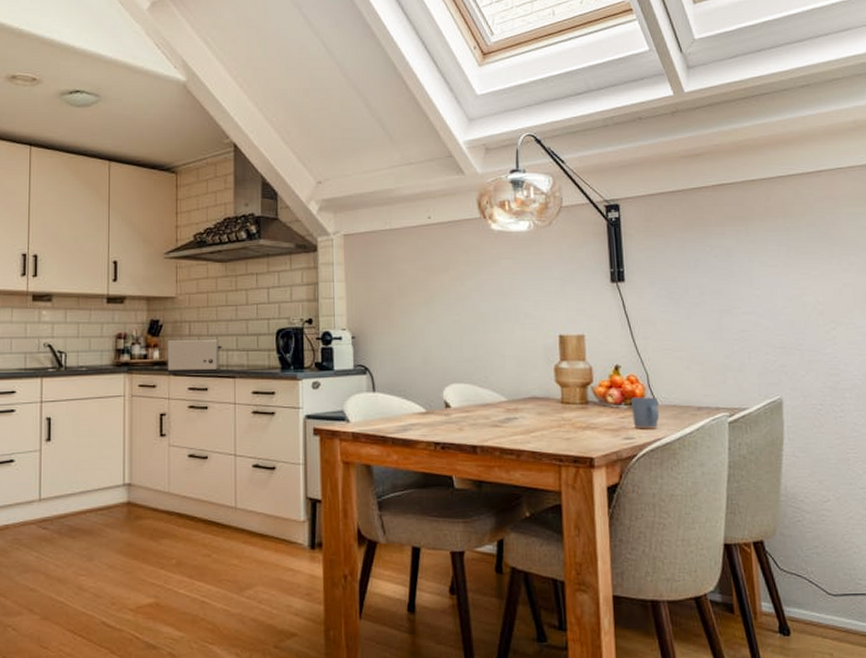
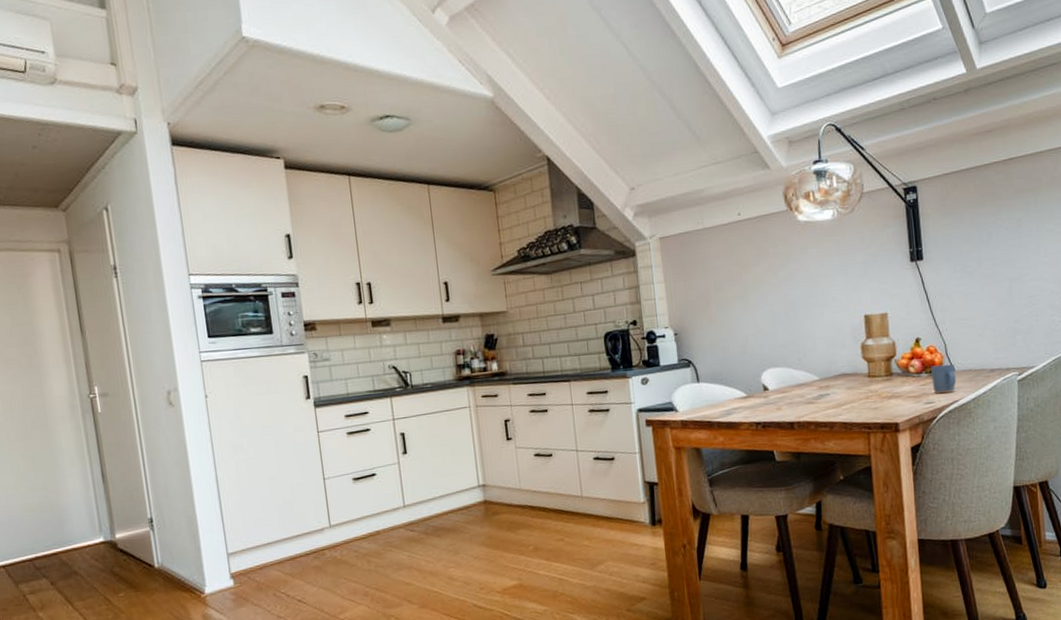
toaster: present [167,338,222,376] -> none [503,346,555,384]

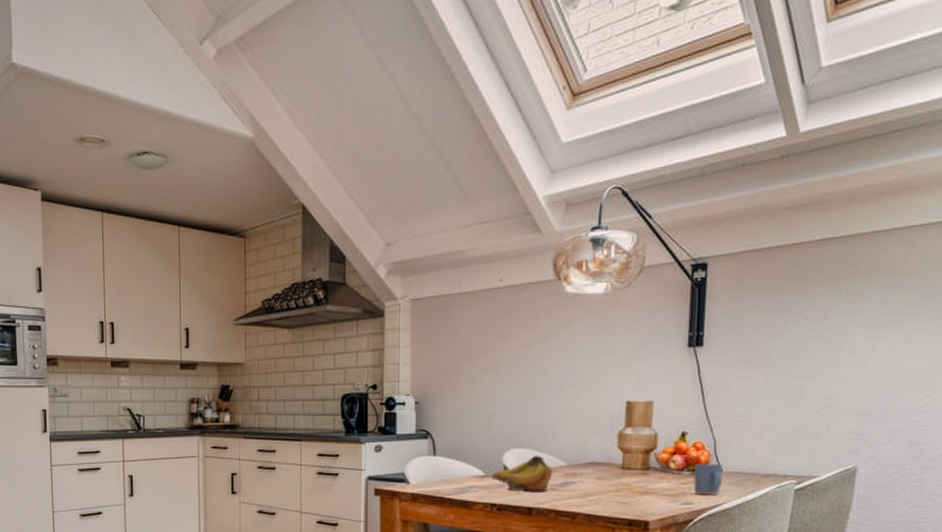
fruit: none [752,372,809,408] -> present [491,455,553,492]

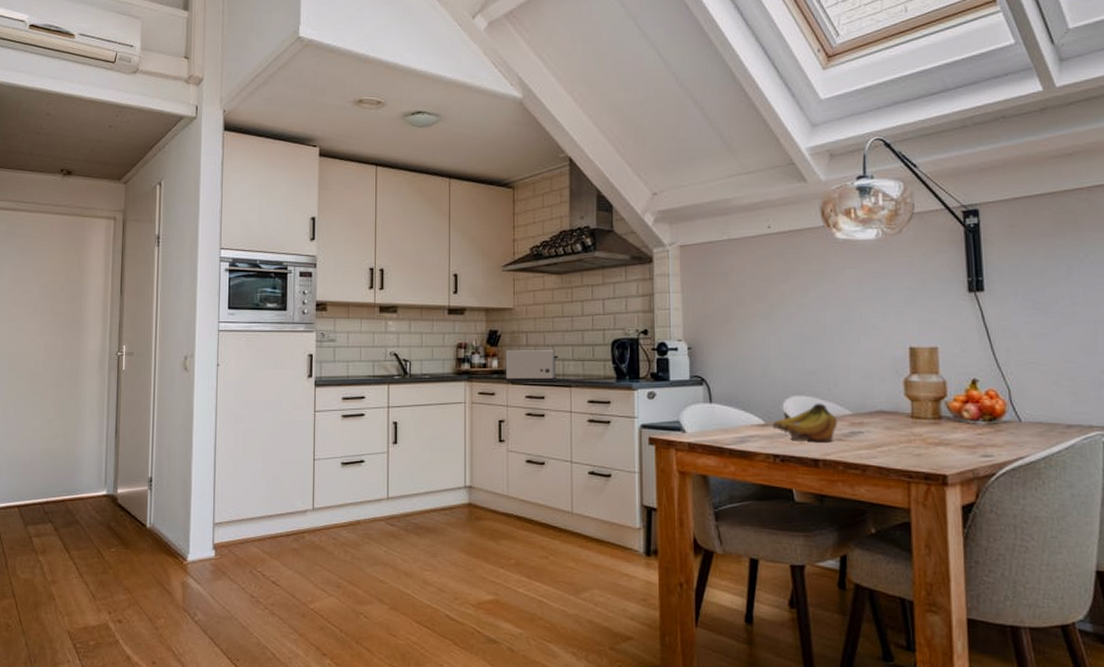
toaster: none [237,403,289,438] -> present [505,349,558,384]
mug: present [693,464,723,495] -> none [990,413,1023,447]

